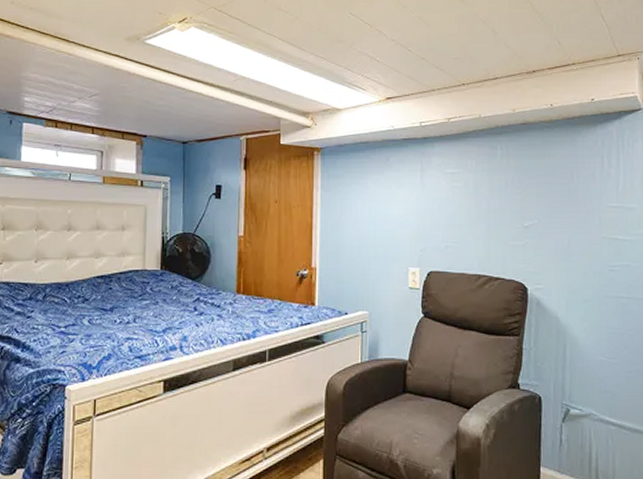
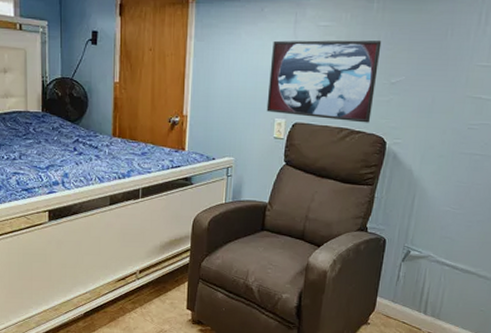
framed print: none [399,186,510,269] -> present [266,40,382,123]

